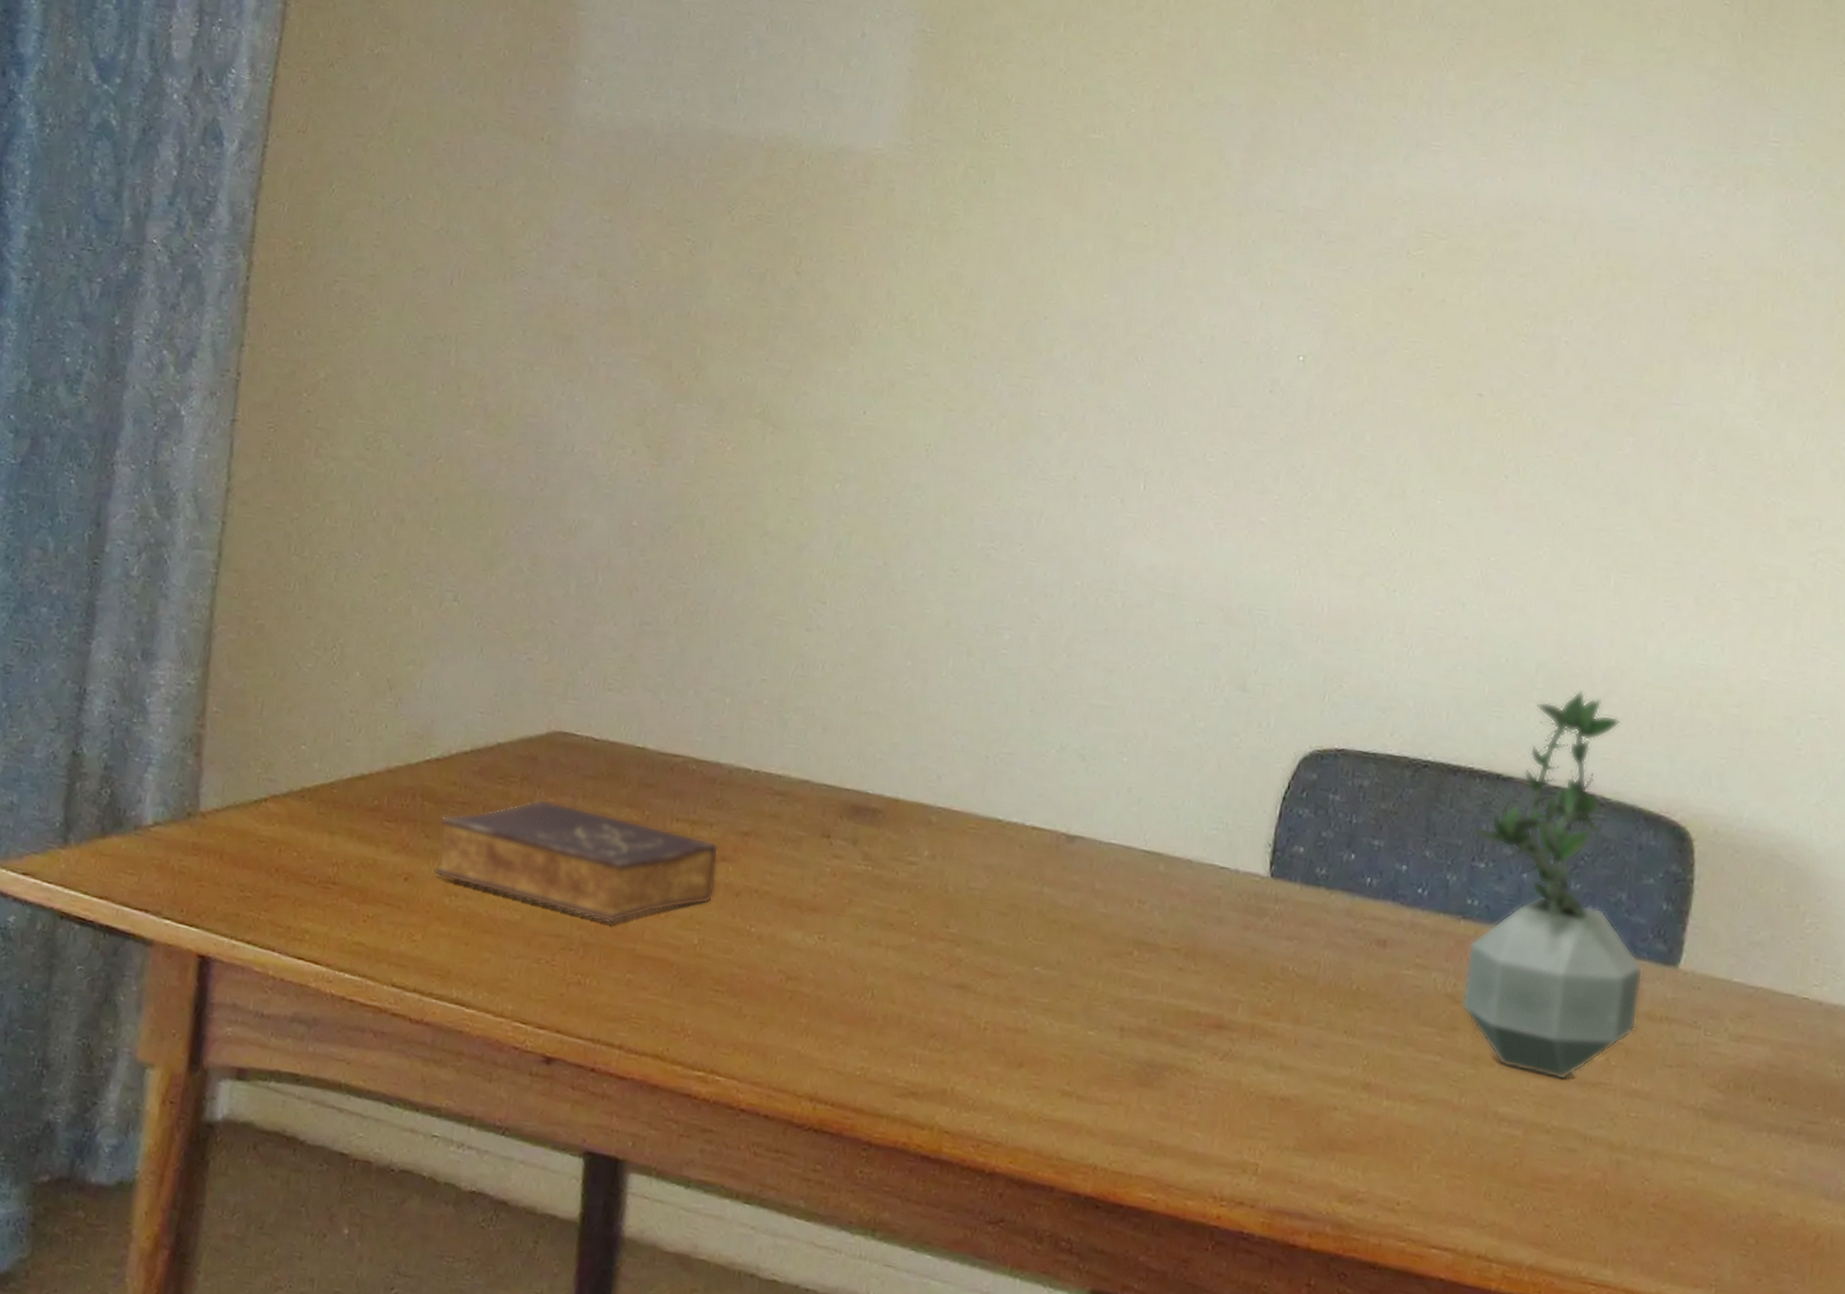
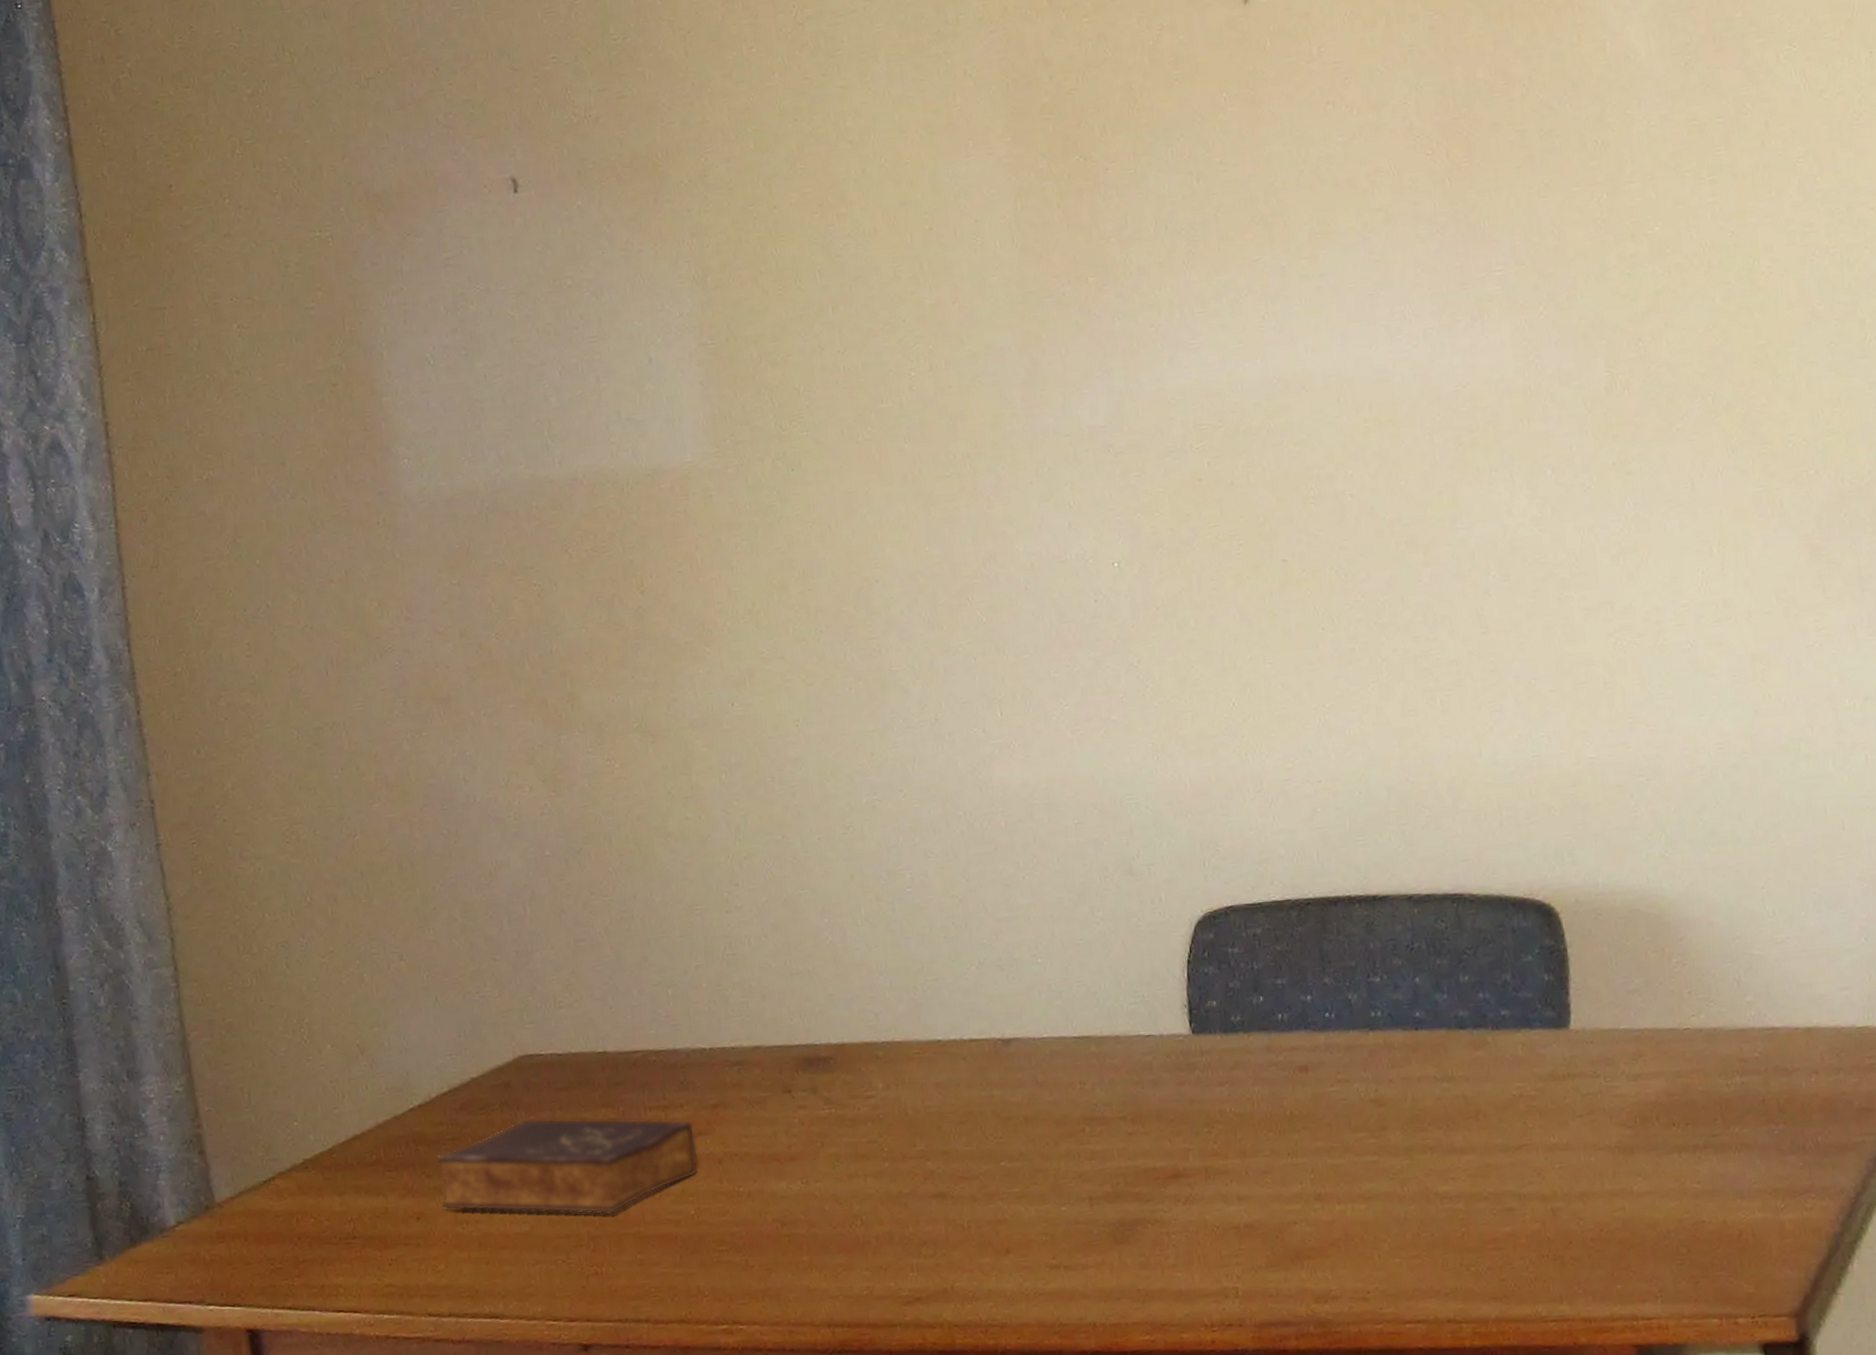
potted plant: present [1462,691,1644,1079] -> none [1361,805,1544,1151]

